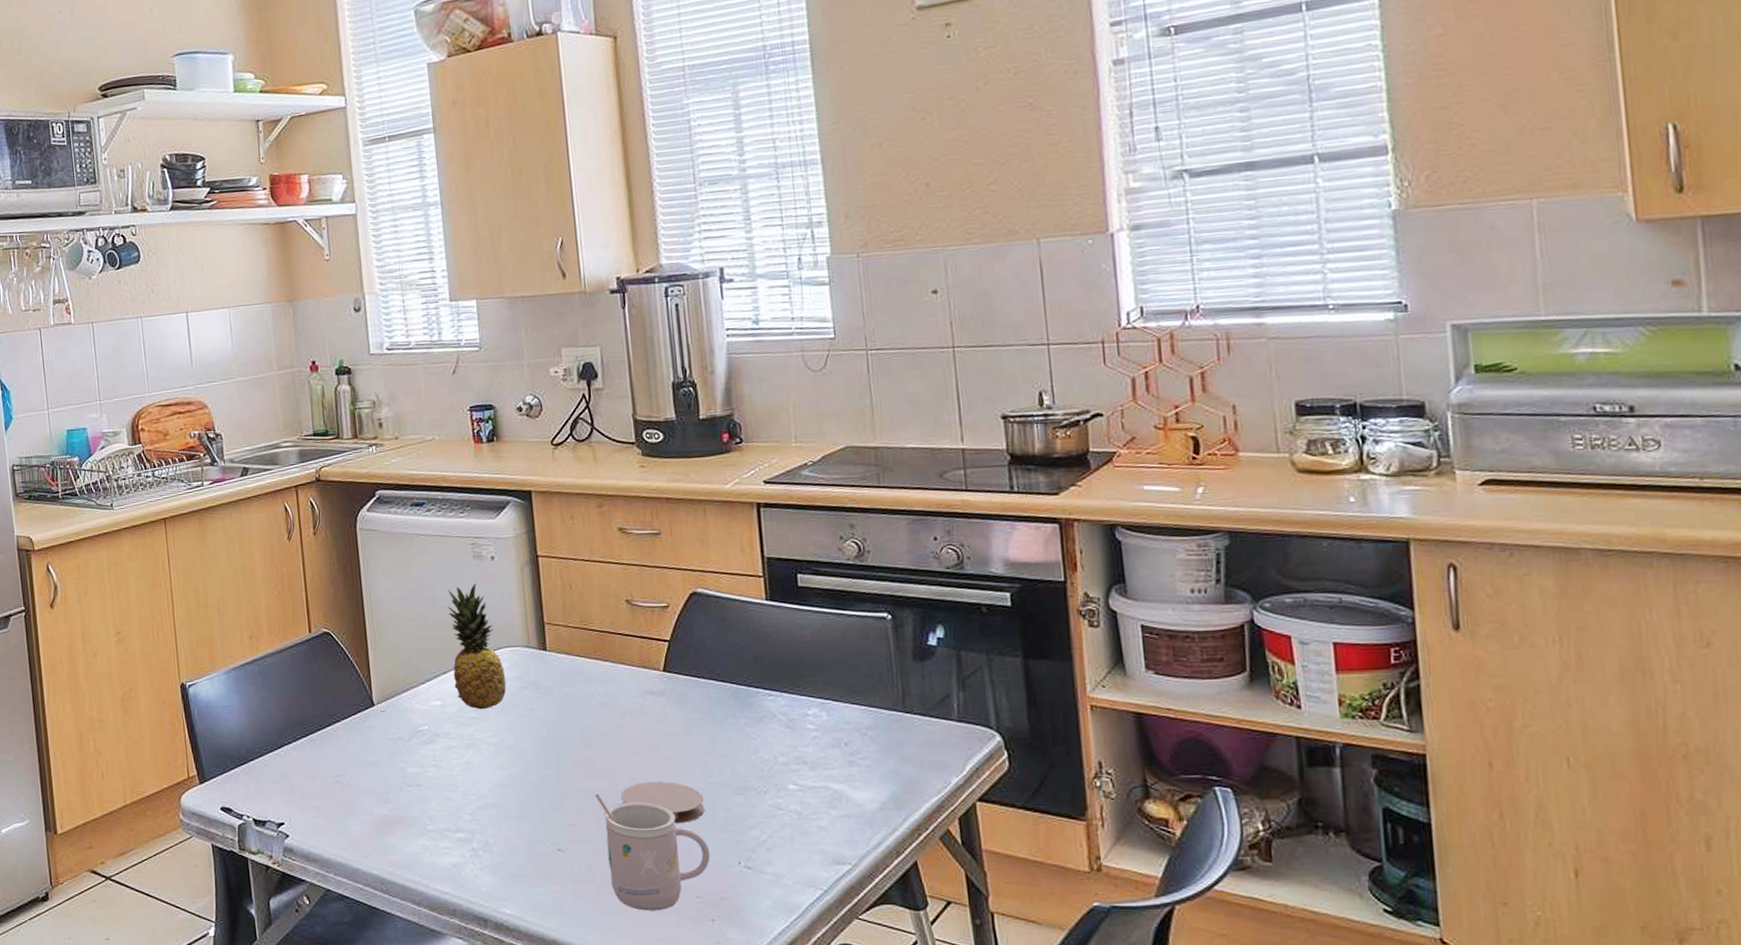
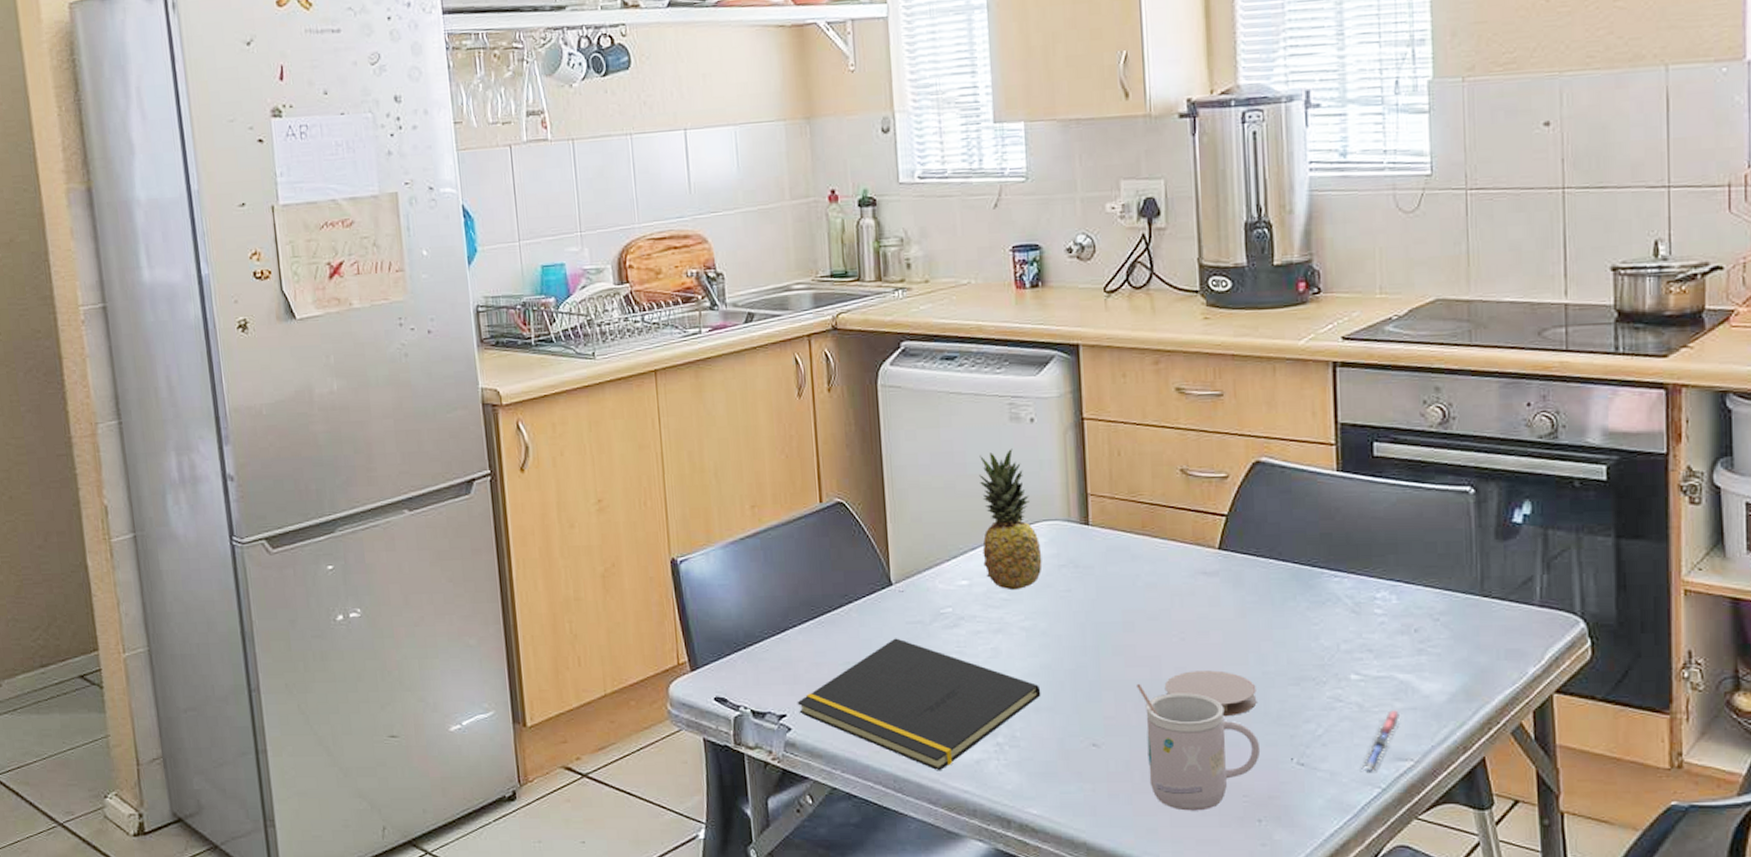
notepad: none [293,753,510,874] -> present [797,638,1041,771]
pen: none [803,817,837,875] -> present [1361,710,1401,772]

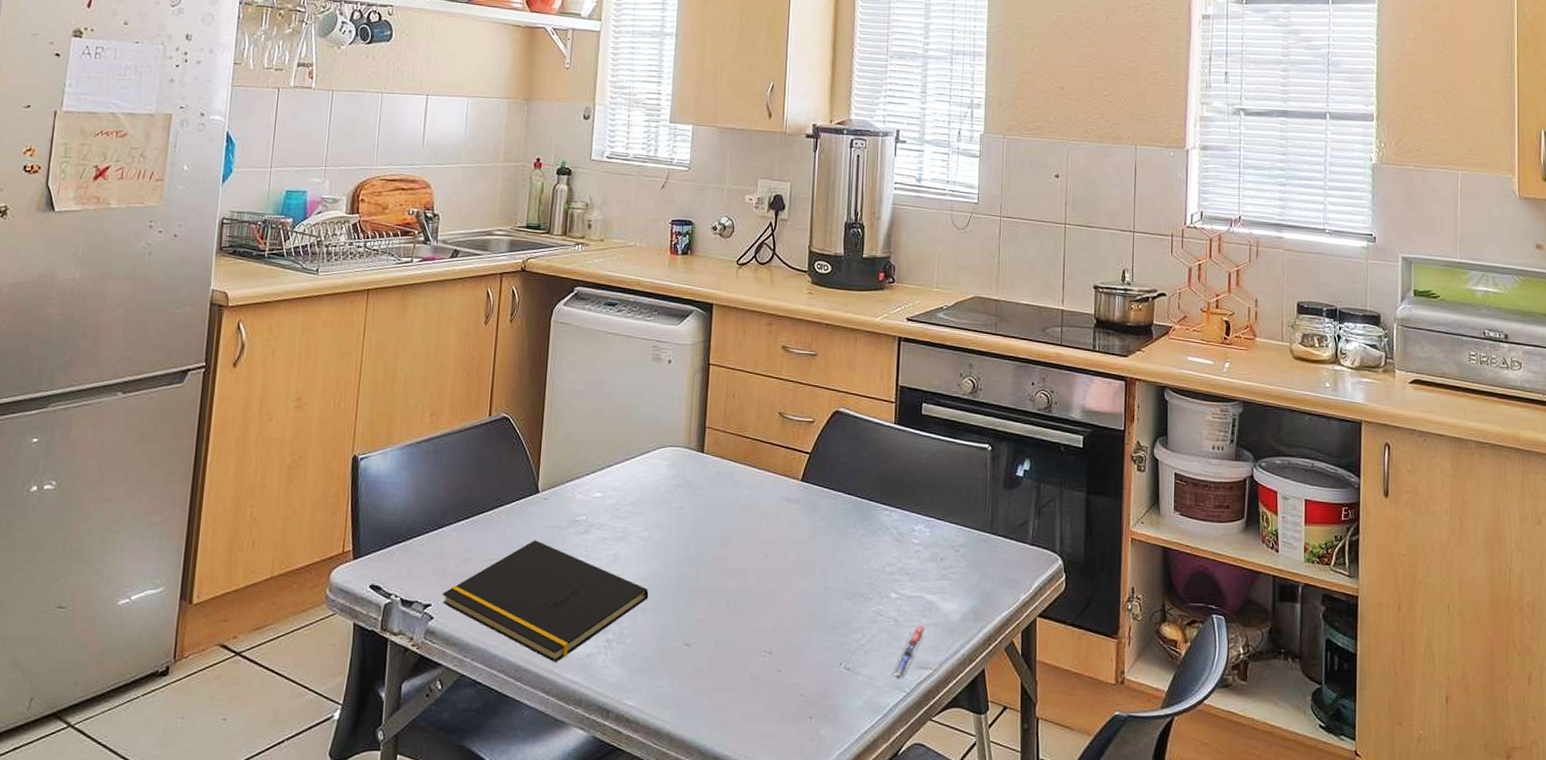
fruit: present [979,449,1043,591] -> none [616,384,664,505]
mug: present [1136,683,1261,811] -> none [726,592,817,707]
coaster: present [1164,670,1257,717] -> none [747,583,819,625]

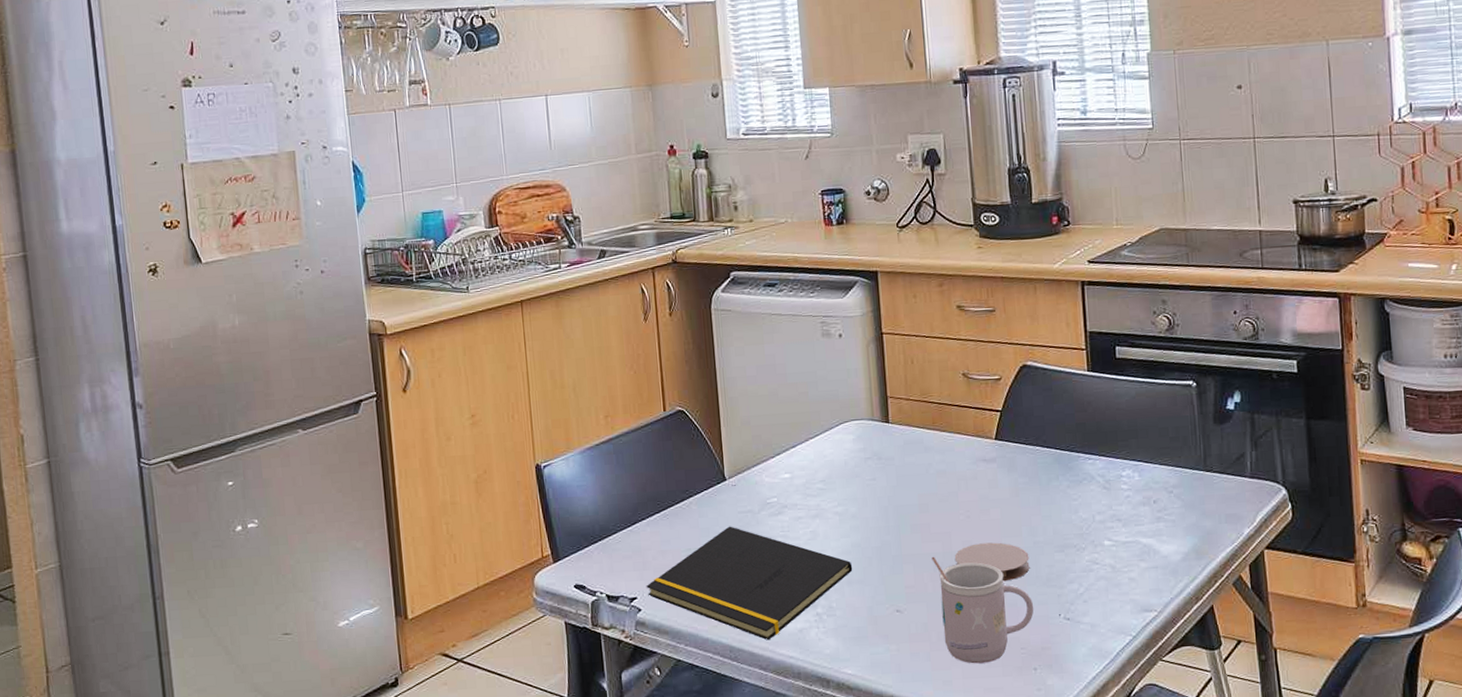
mug: none [726,592,817,707] -> present [931,556,1034,664]
coaster: none [747,583,819,625] -> present [954,542,1030,582]
pen: present [892,625,926,678] -> none [1115,569,1146,623]

